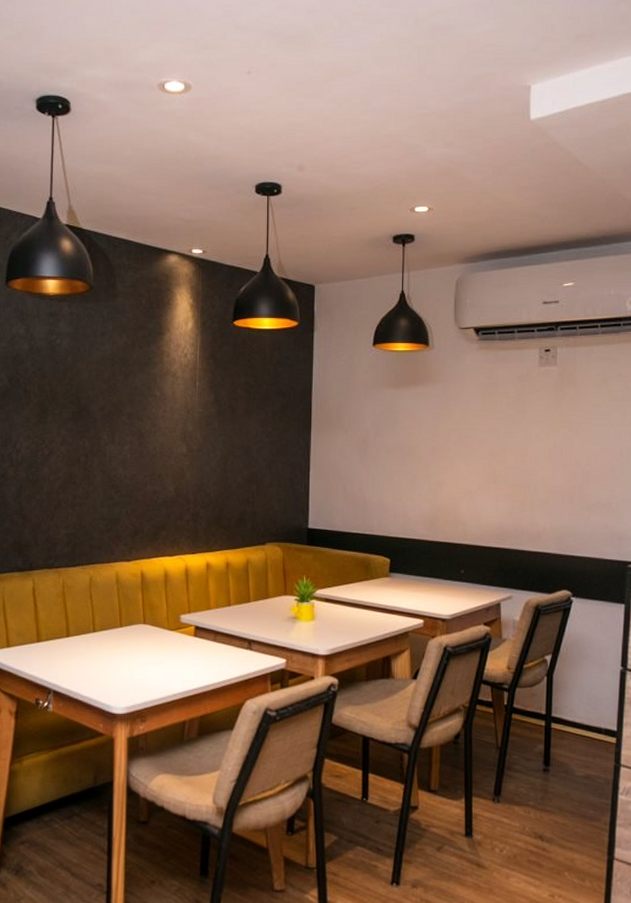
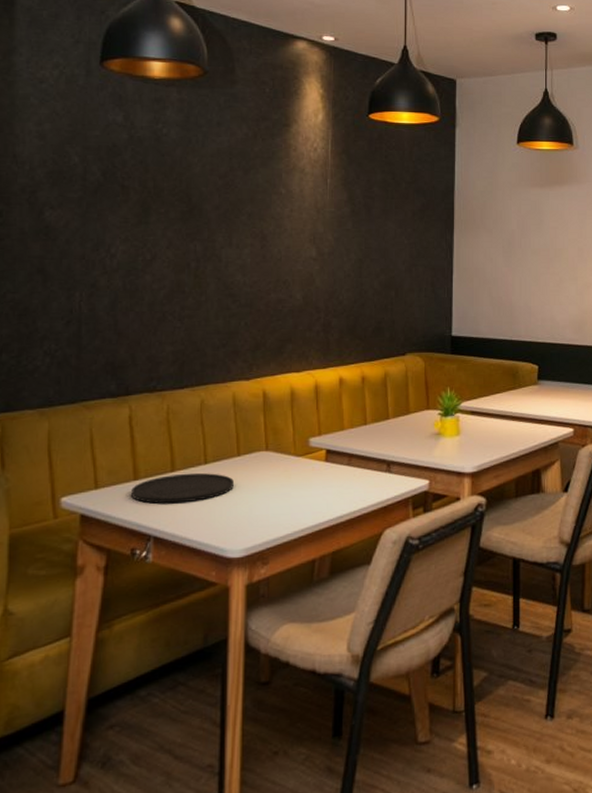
plate: none [35,639,117,664] -> present [131,472,234,504]

